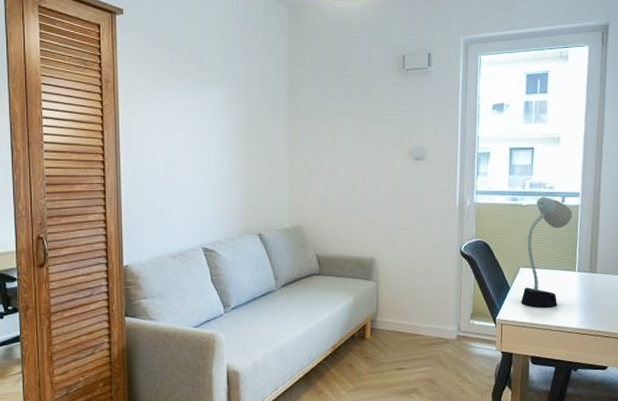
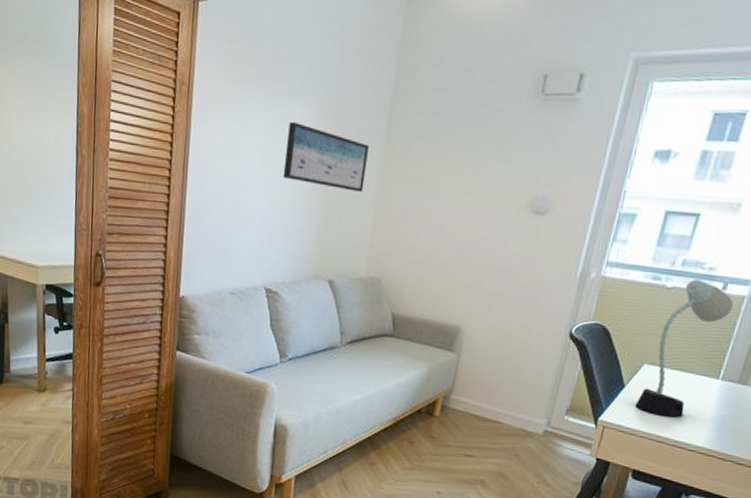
wall art: none [206,105,277,157] -> present [282,121,369,192]

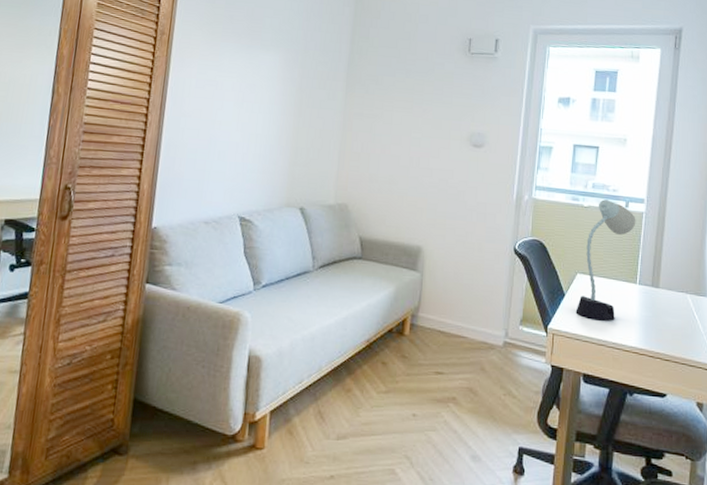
wall art: present [282,121,369,192] -> none [255,68,332,128]

